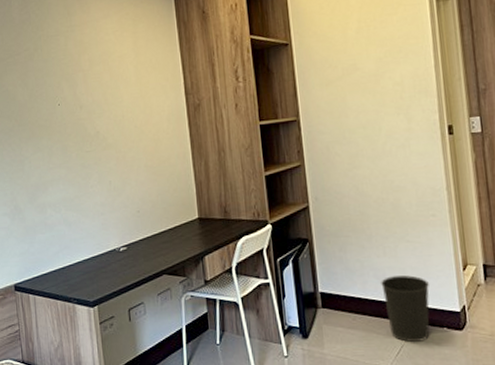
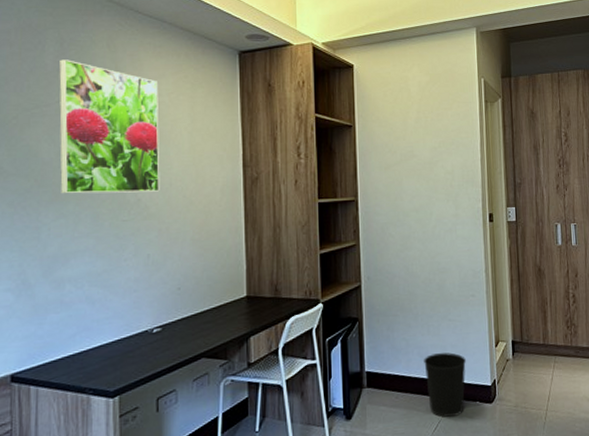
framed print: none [24,11,115,131] -> present [59,59,160,194]

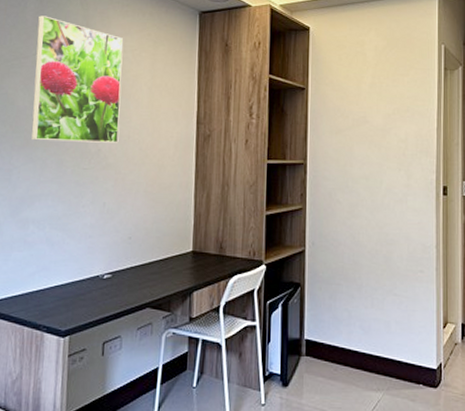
wastebasket: present [424,352,466,417] -> none [366,328,410,397]

